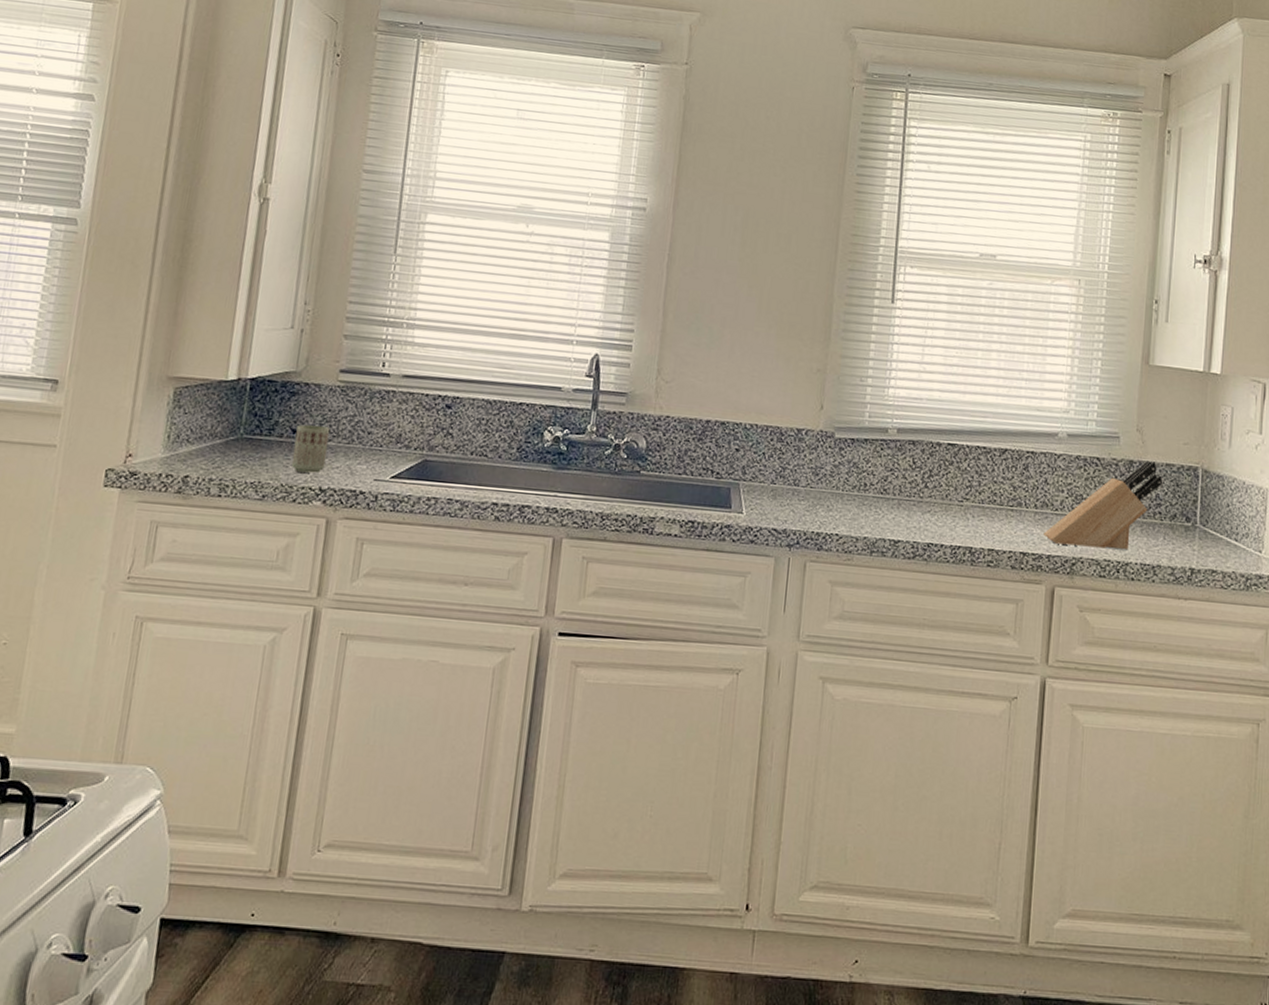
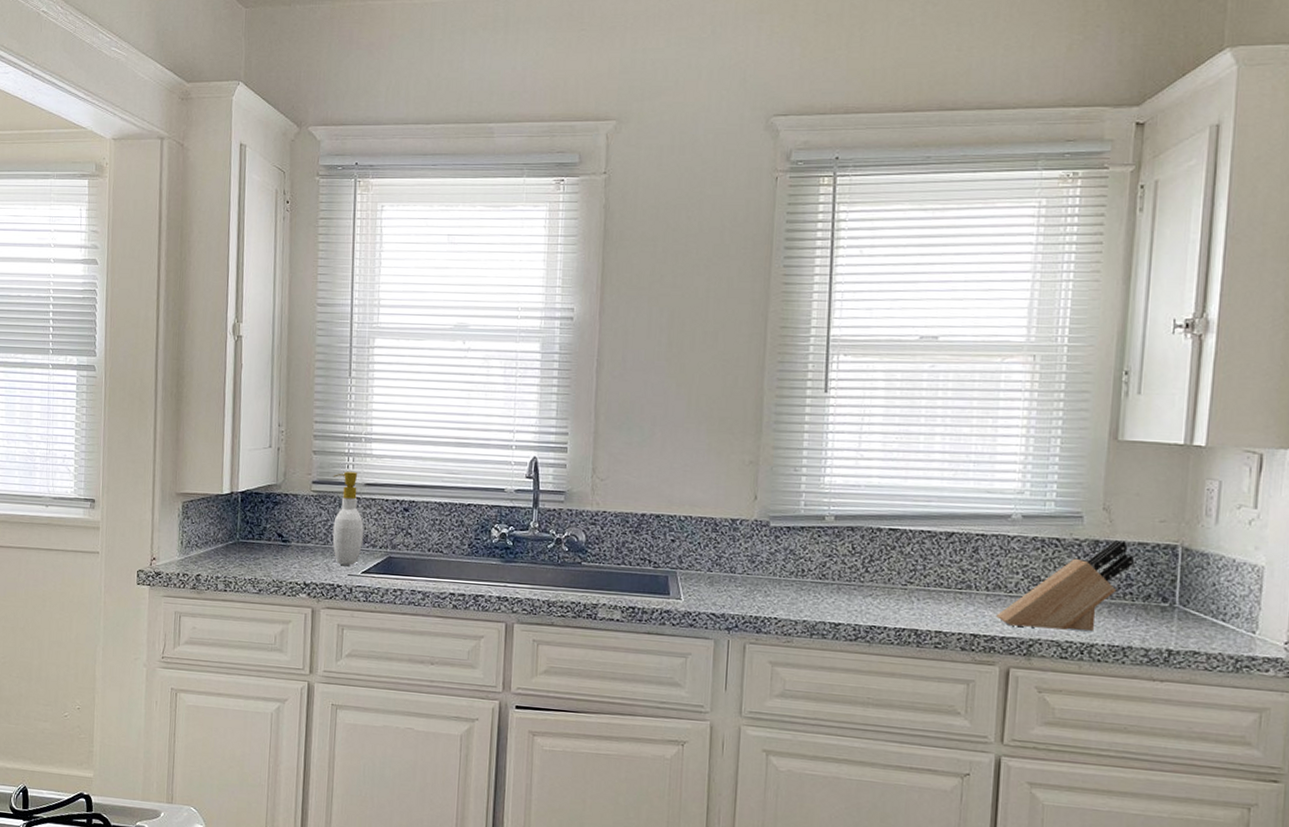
cup: present [291,424,331,474] -> none [279,529,309,571]
soap bottle: none [358,360,398,469] -> present [332,472,364,566]

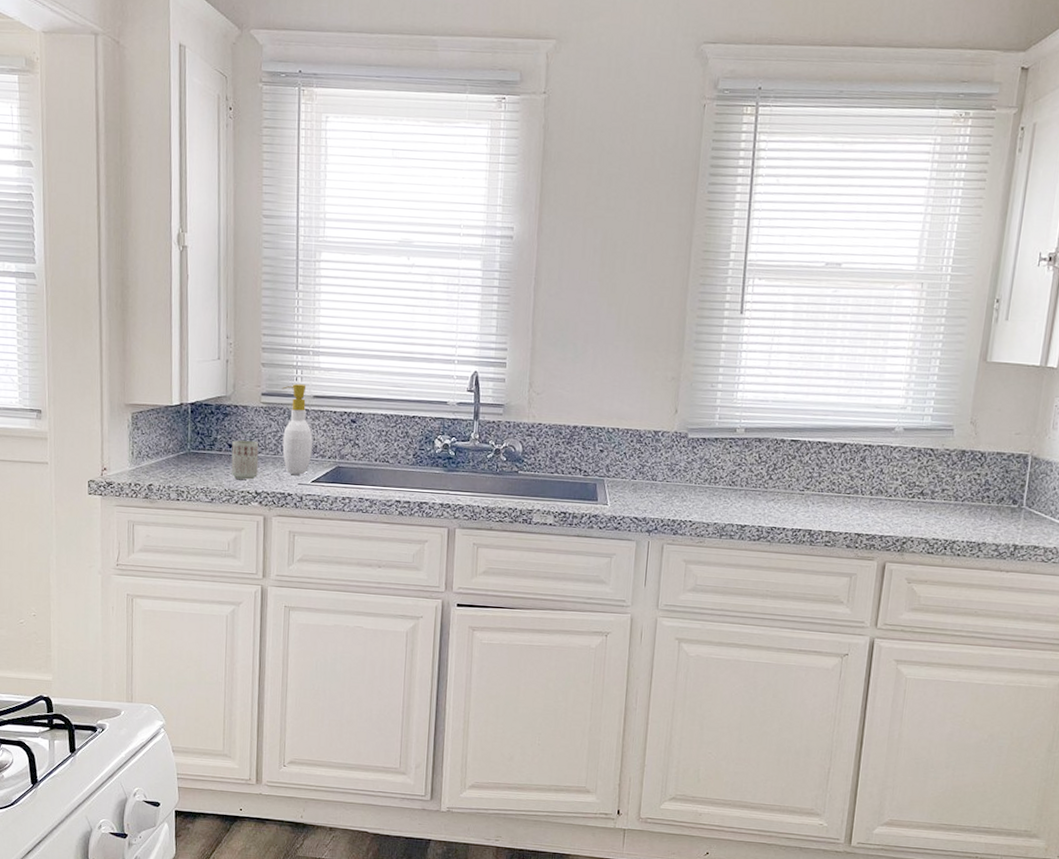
cup: none [279,529,309,571] -> present [231,440,259,480]
knife block: present [996,540,1135,631] -> none [877,450,993,529]

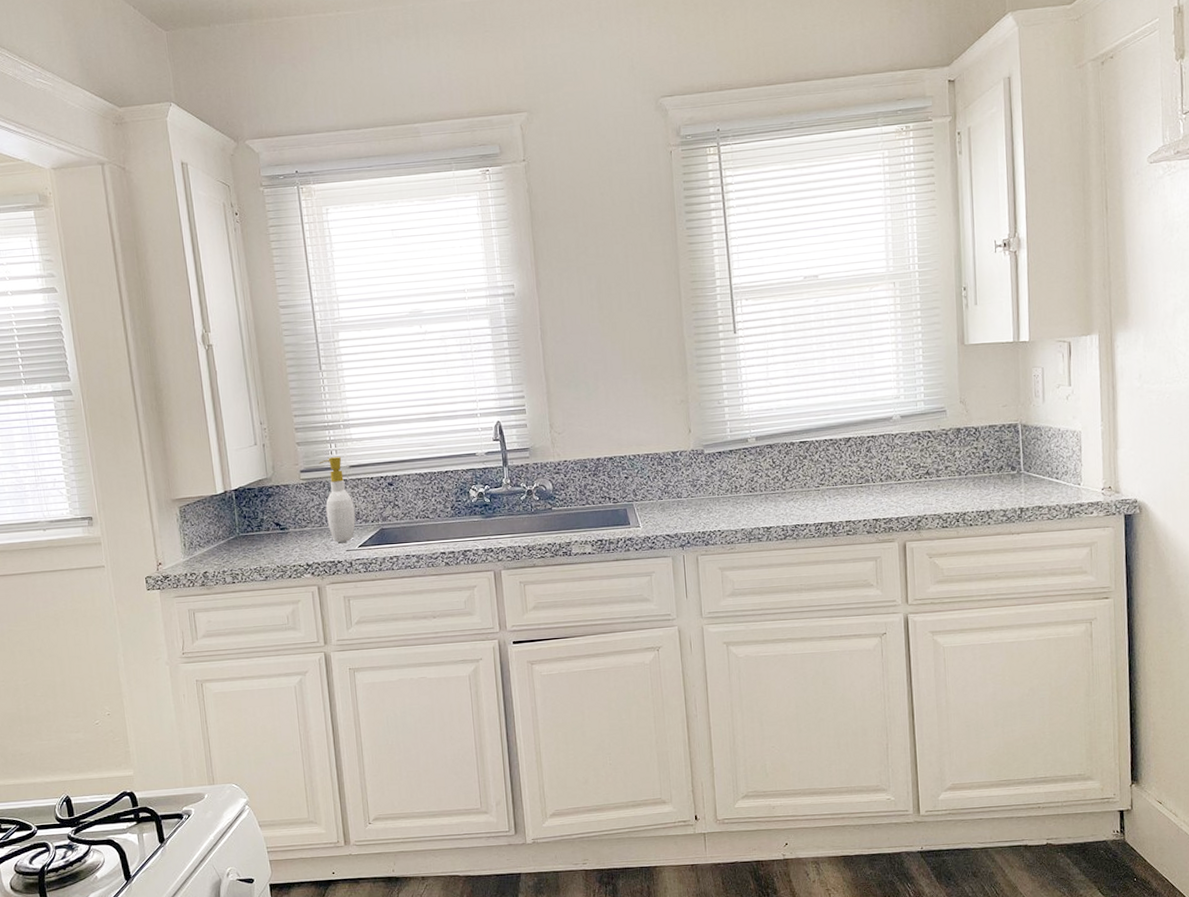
cup: present [231,440,259,480] -> none [278,517,307,555]

